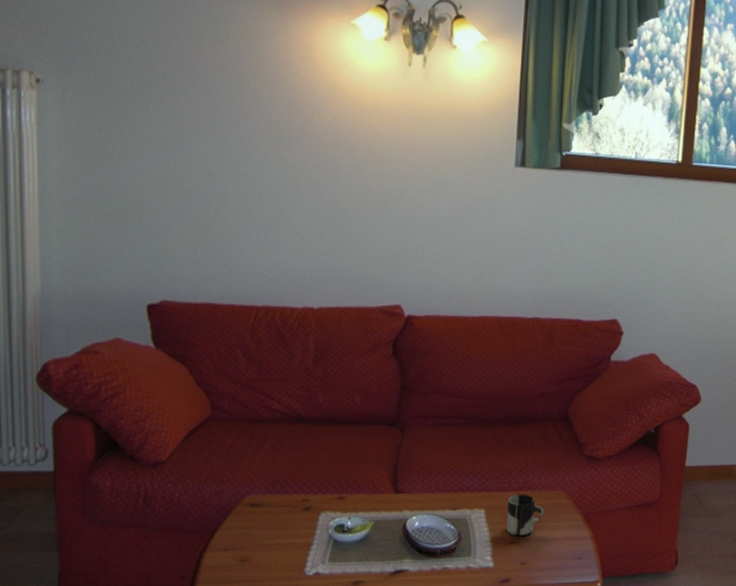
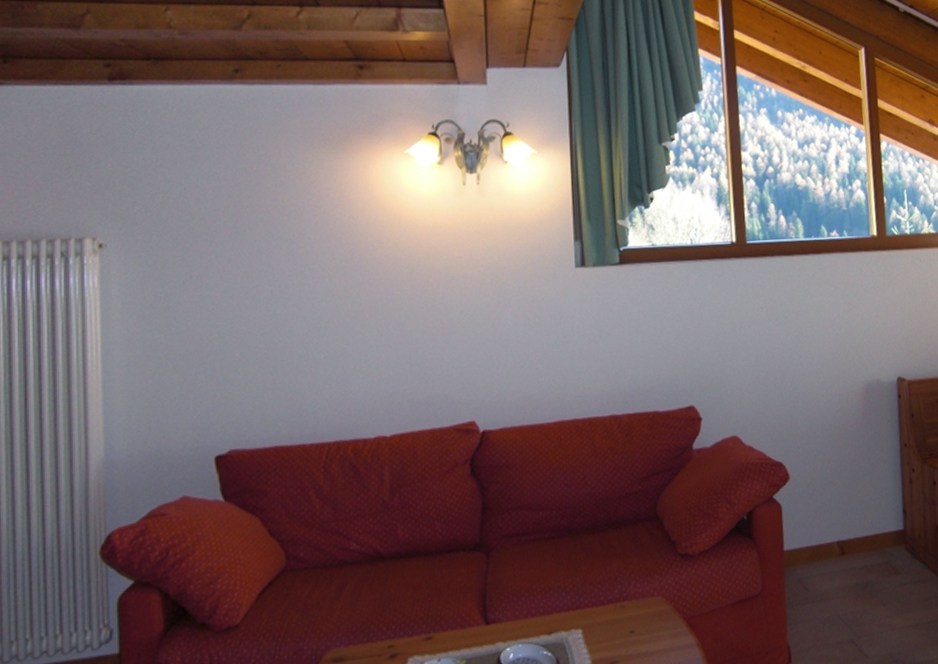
cup: present [506,494,544,537] -> none [604,605,645,655]

